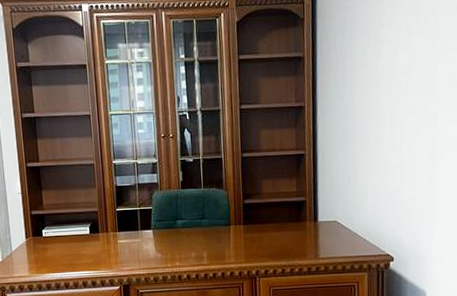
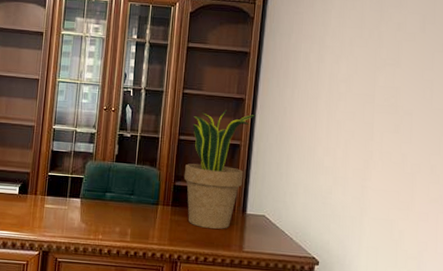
potted plant: none [251,120,317,242] -> present [183,109,256,230]

